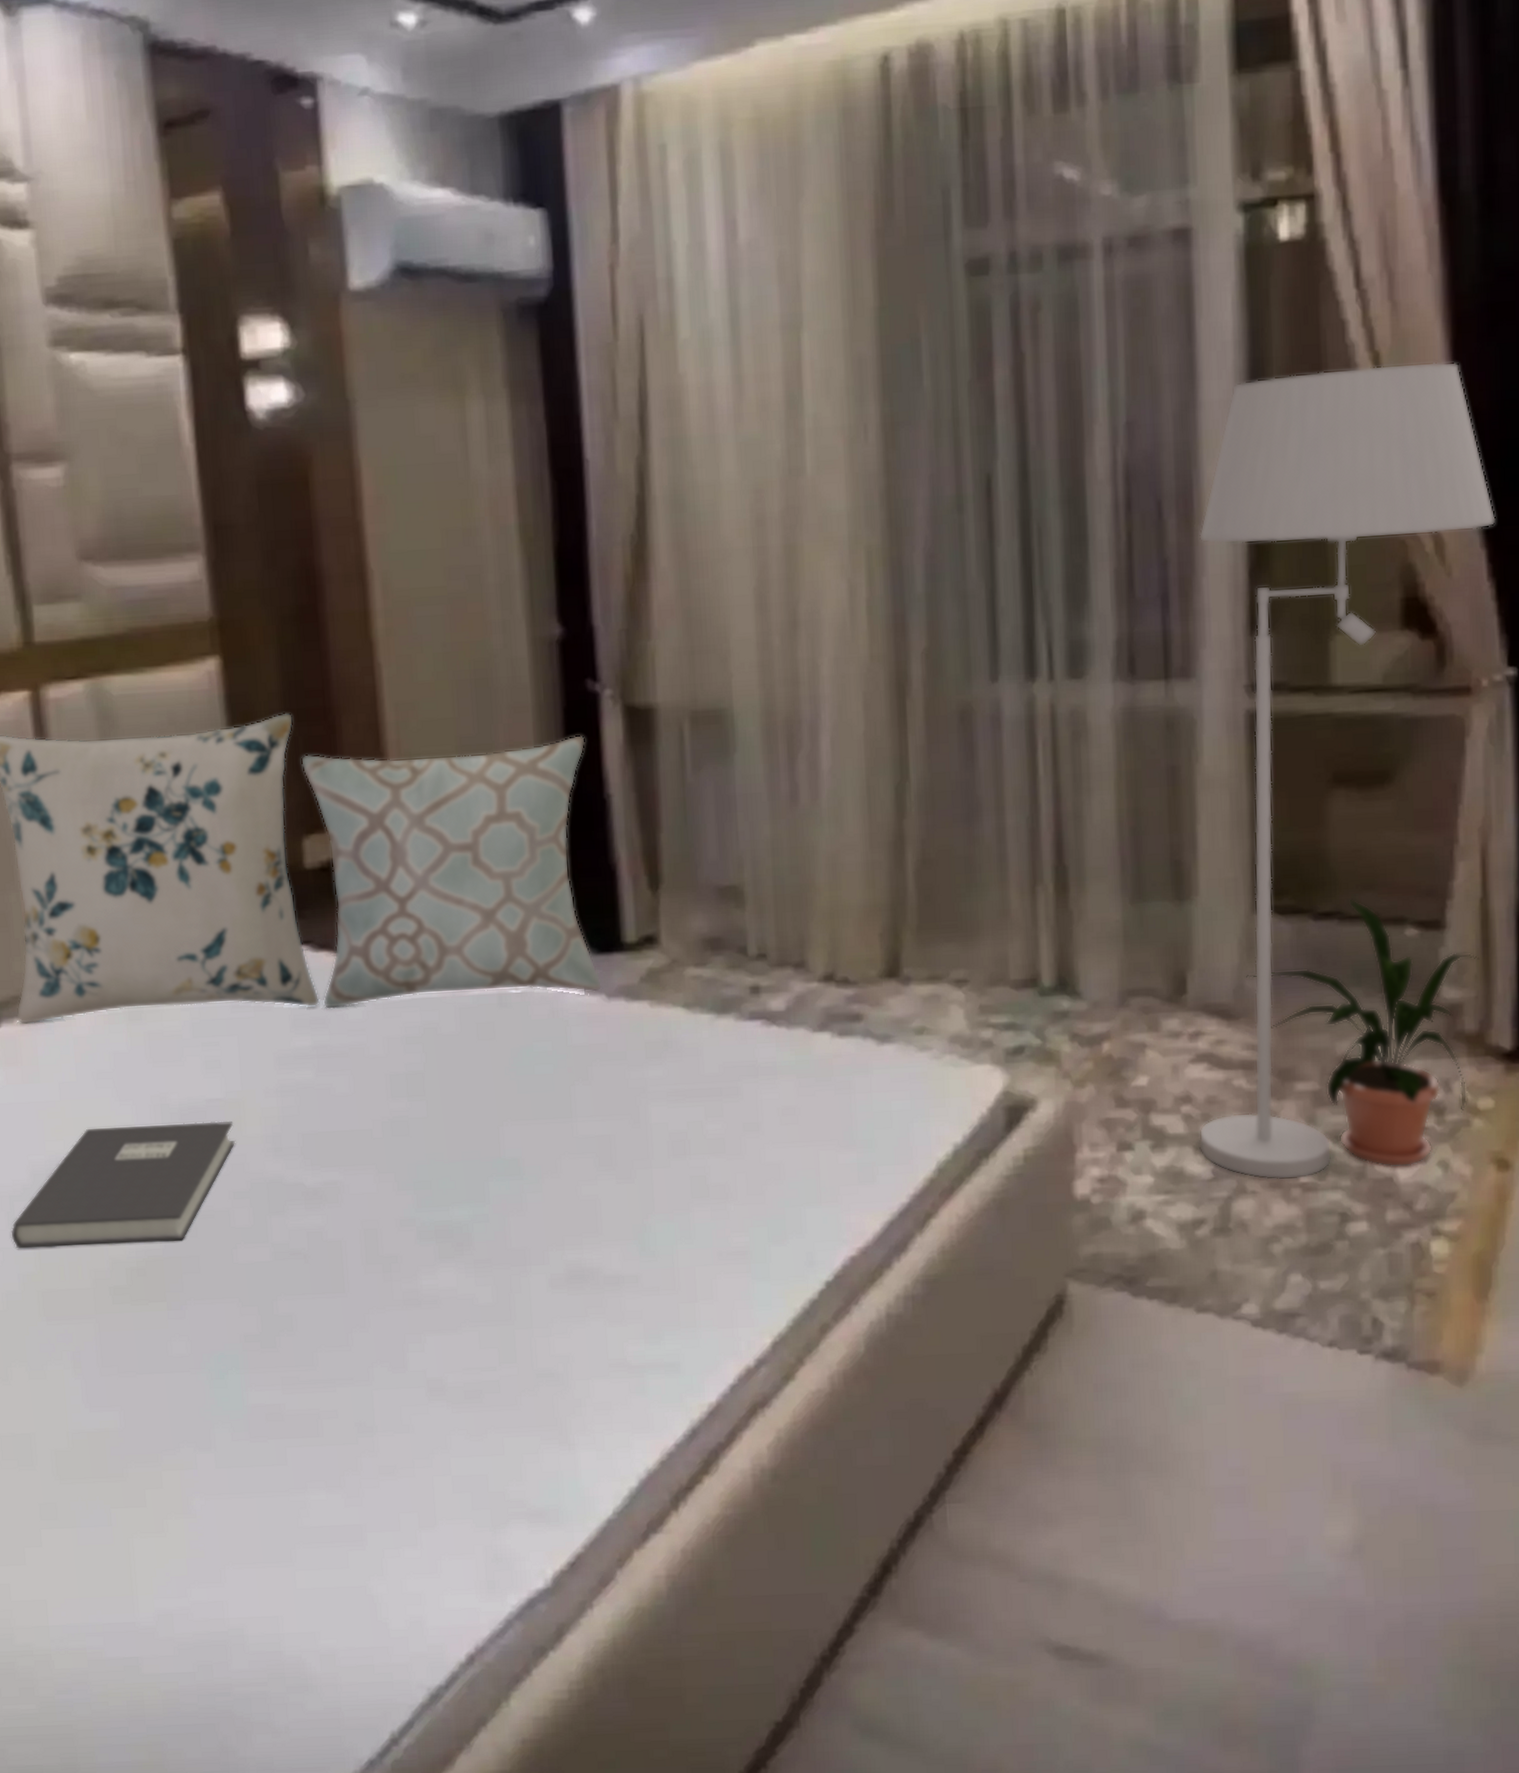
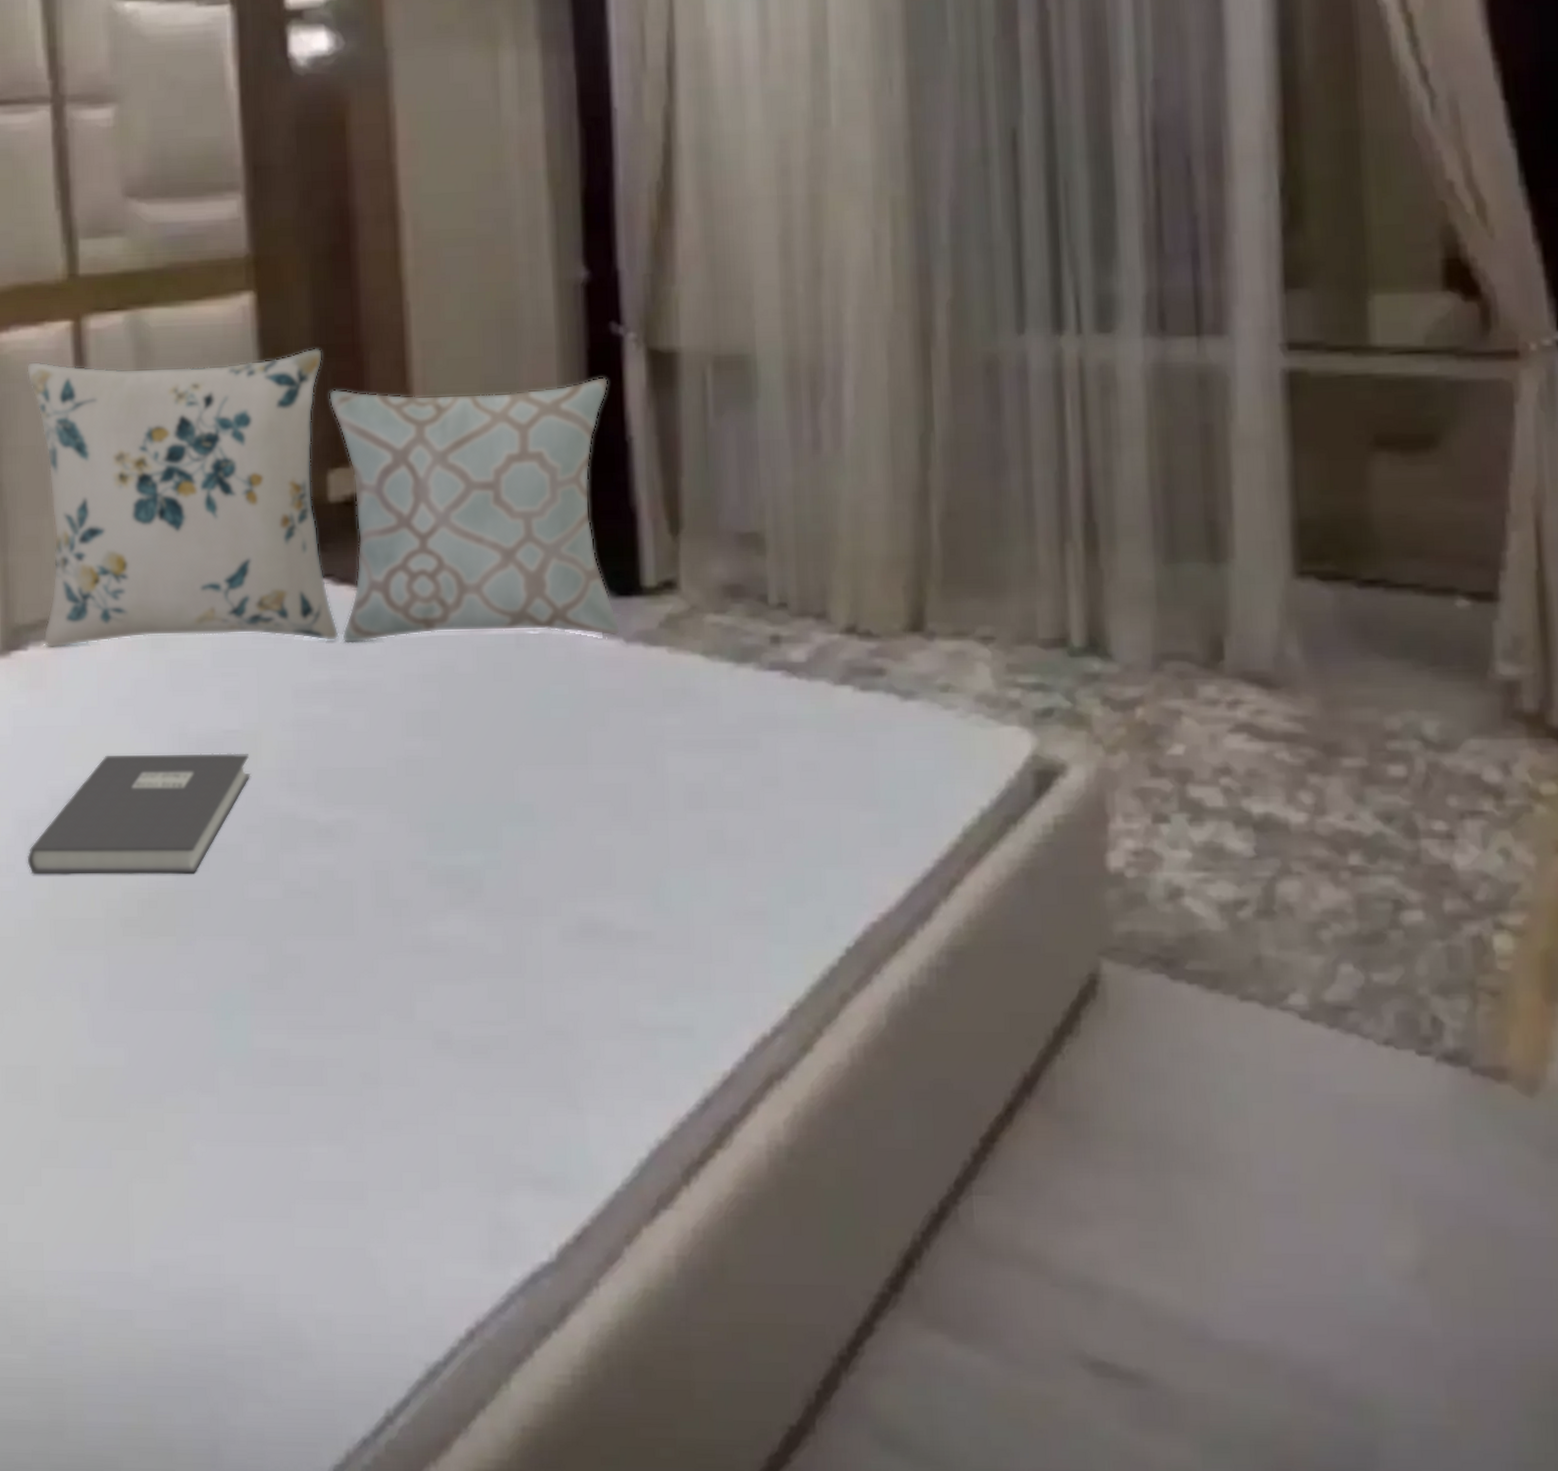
floor lamp: present [1199,361,1496,1180] -> none [1230,23,1540,861]
house plant: present [1246,899,1479,1167] -> none [1287,566,1536,853]

